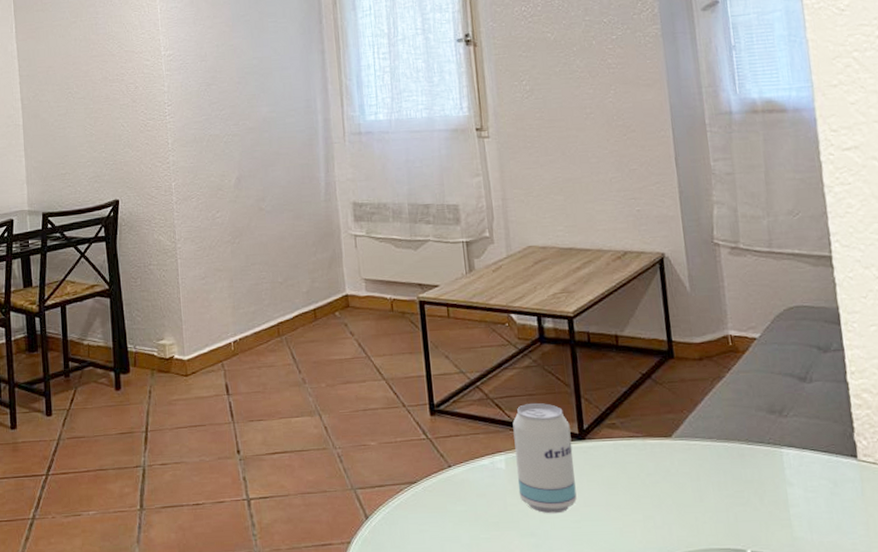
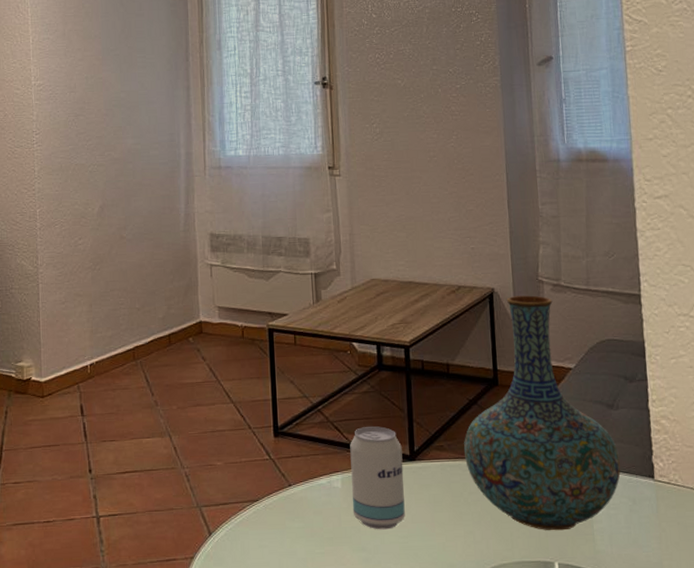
vase: none [638,259,818,516] -> present [464,295,621,531]

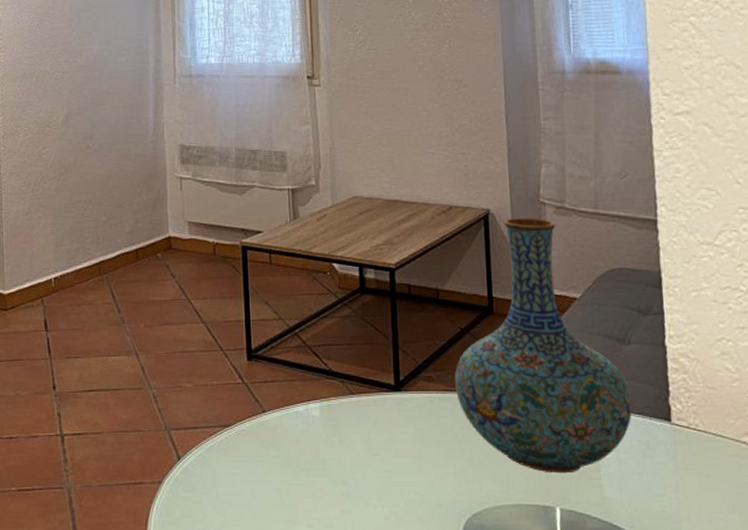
beverage can: present [350,426,405,530] -> none [329,353,389,463]

